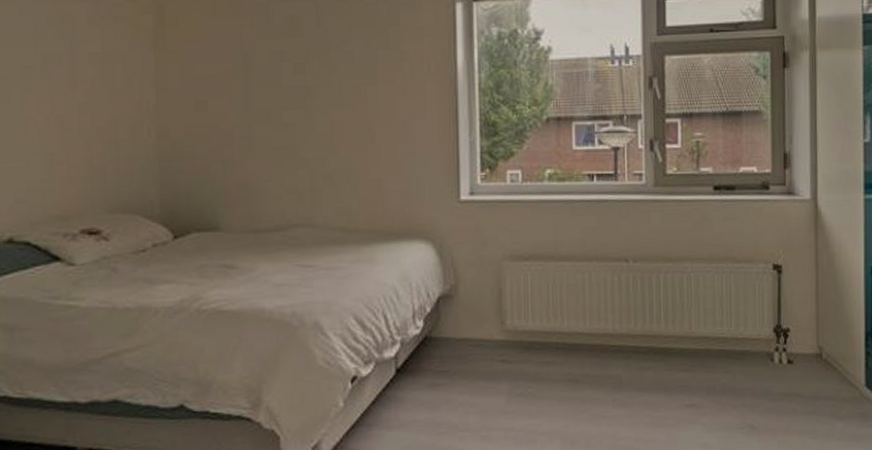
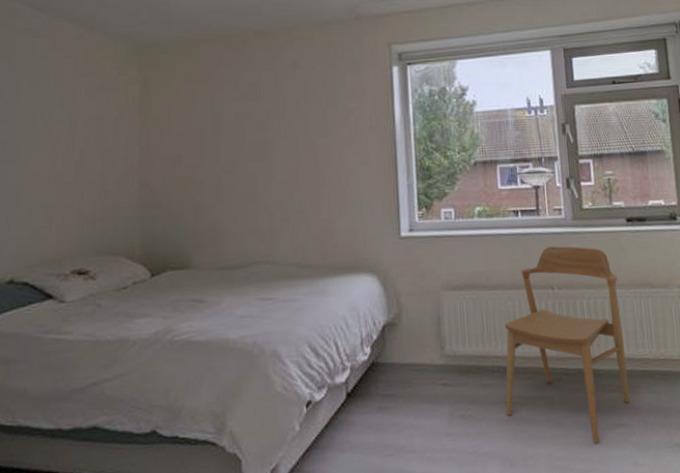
chair: none [569,215,703,423] -> present [504,246,630,443]

